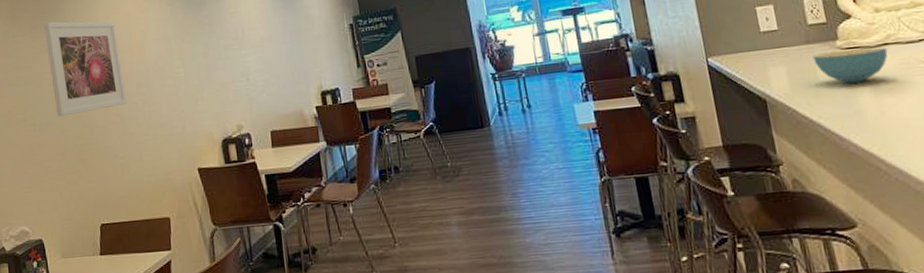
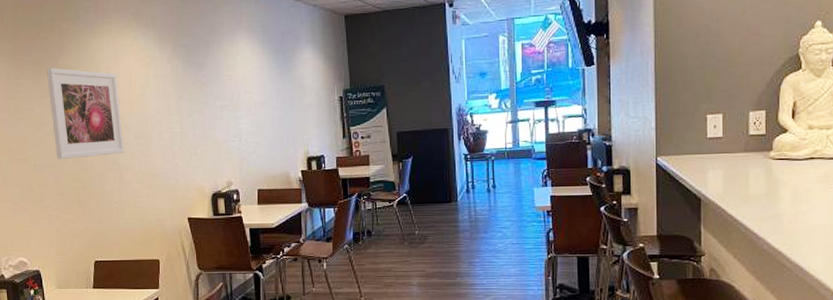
cereal bowl: present [812,46,888,84] -> none [748,159,812,190]

